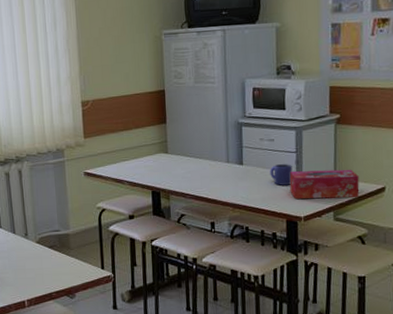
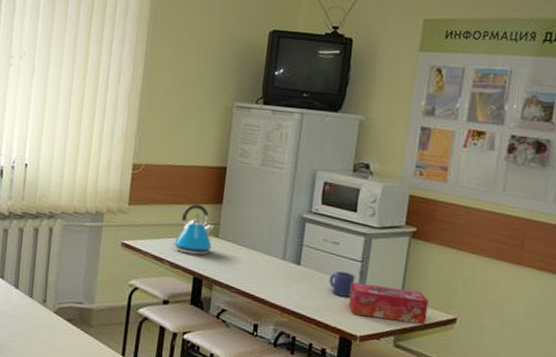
kettle: none [128,127,163,172] -> present [172,203,214,255]

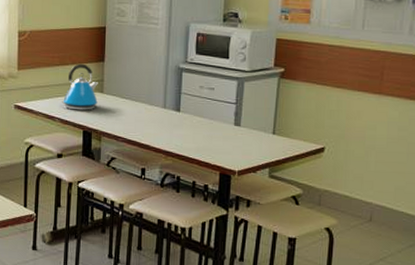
mug: present [329,271,355,297] -> none [207,114,231,137]
tissue box: present [348,281,429,326] -> none [226,122,299,156]

